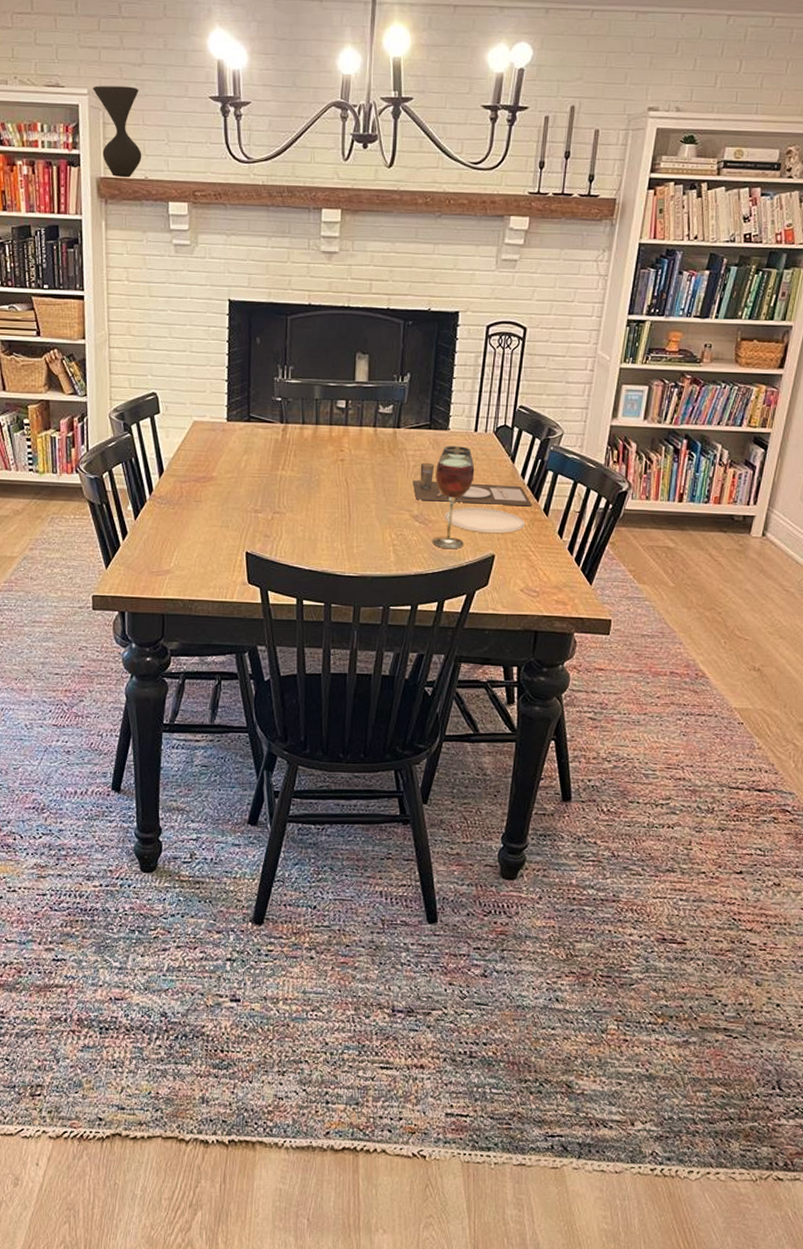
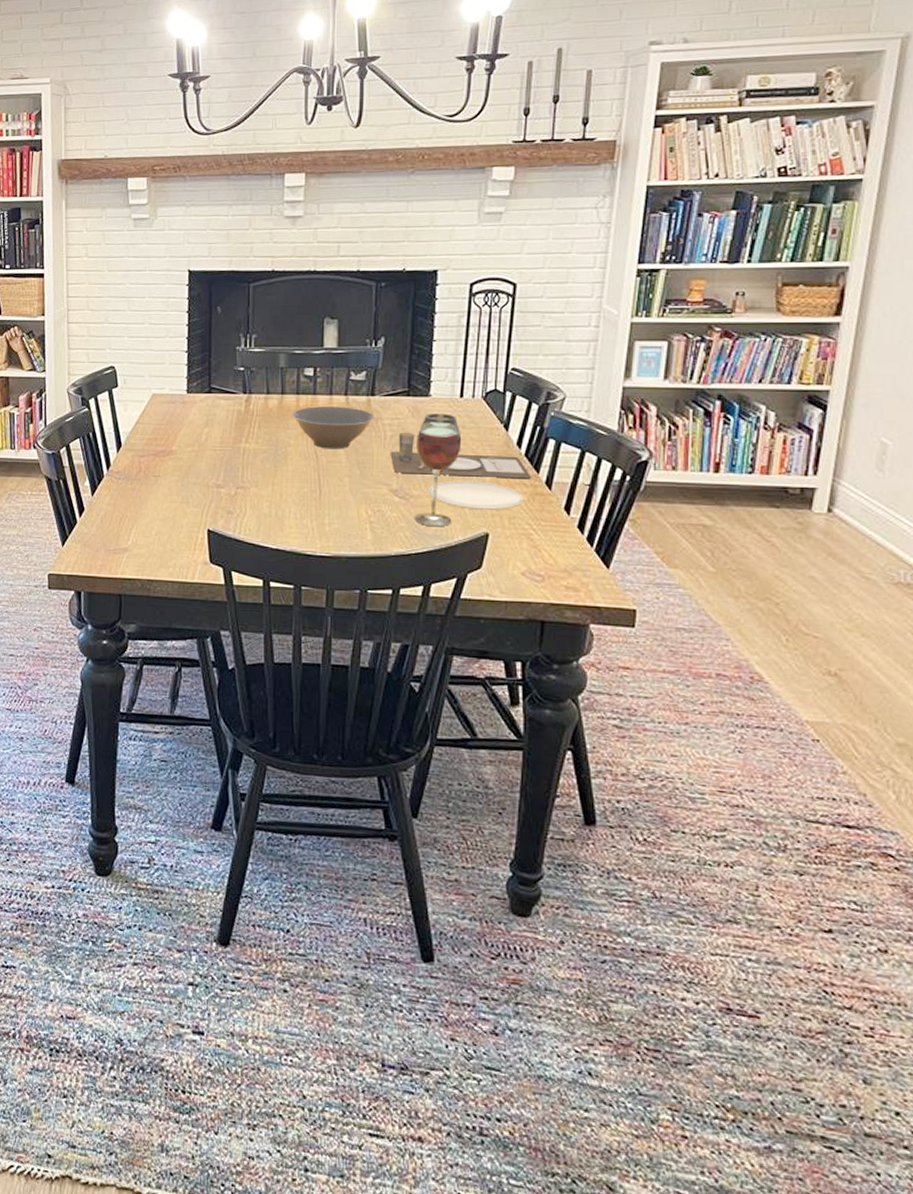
decorative vase: present [92,86,142,178] -> none [54,72,102,159]
bowl: none [325,437,400,478] -> present [292,406,375,449]

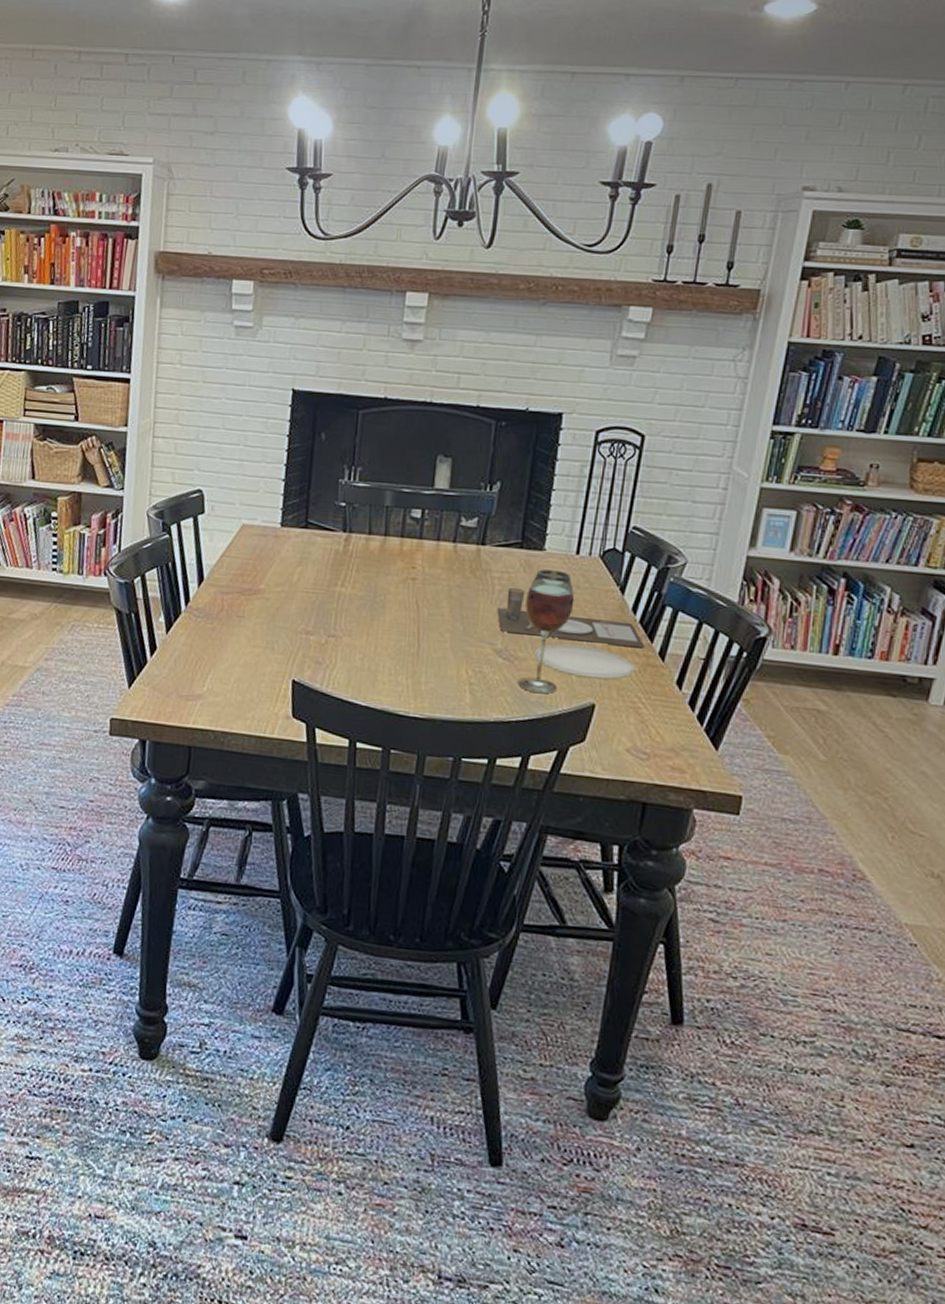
bowl: present [292,406,375,449] -> none [394,552,484,602]

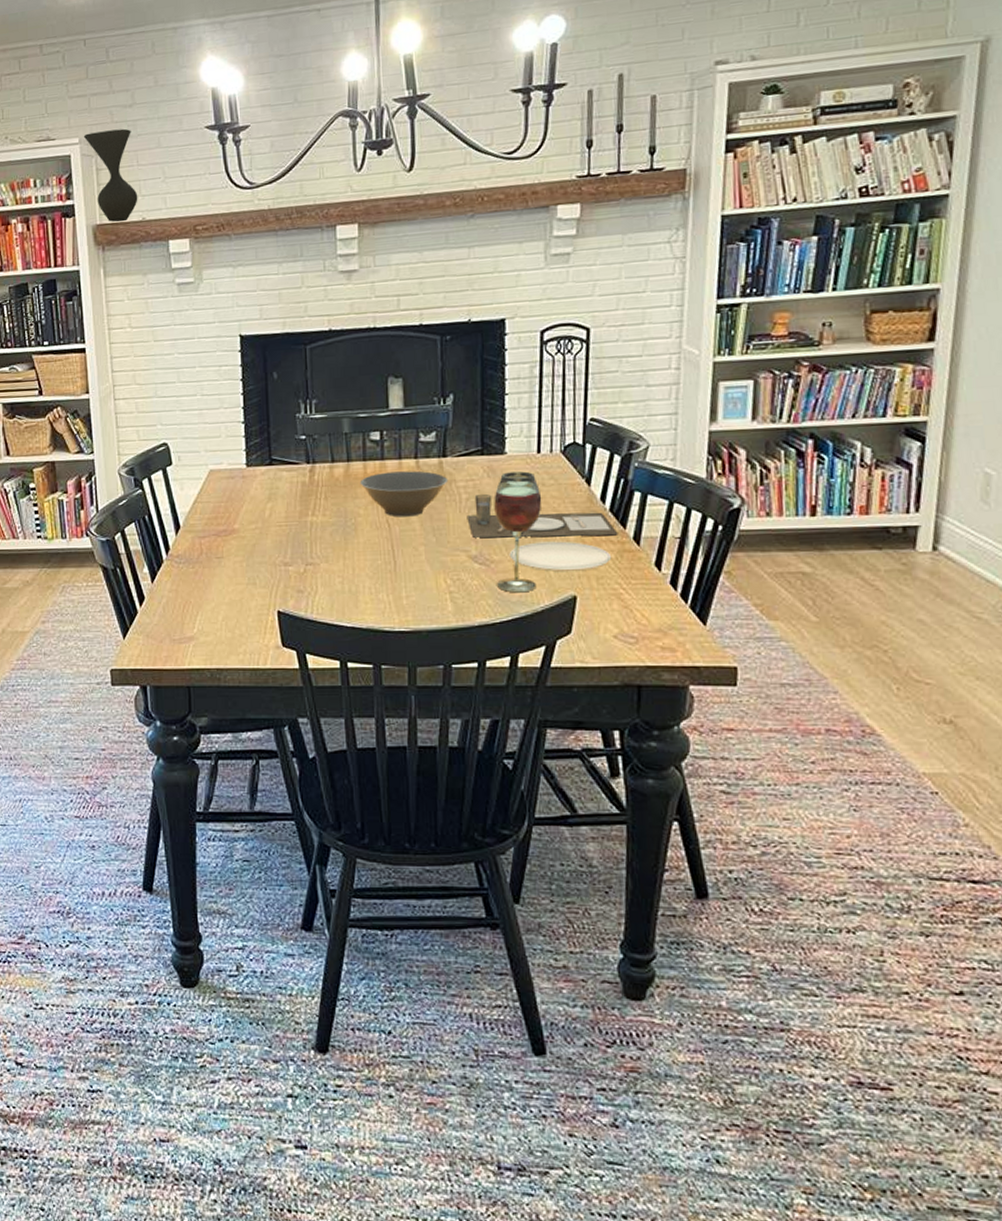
decorative vase: none [158,154,209,253] -> present [83,128,138,223]
bowl: none [394,552,484,602] -> present [359,470,449,517]

